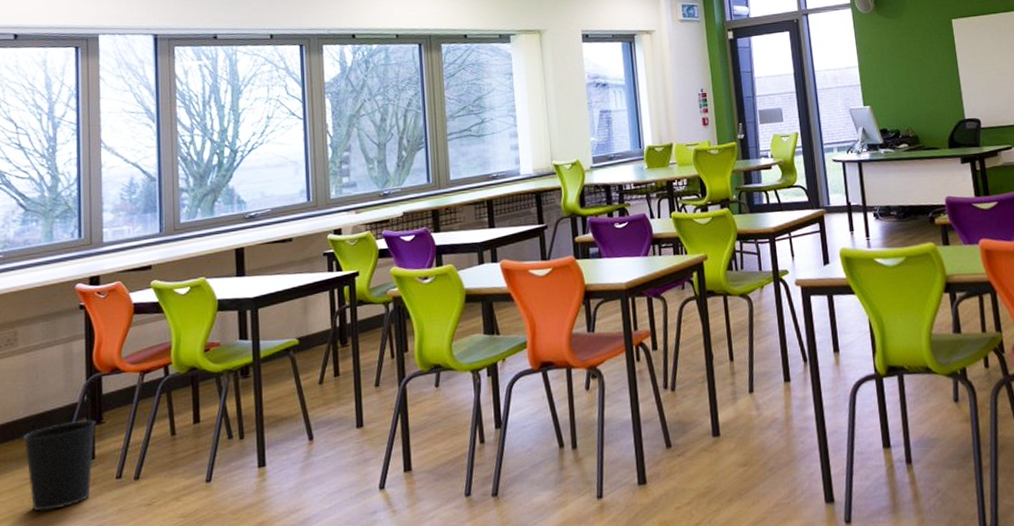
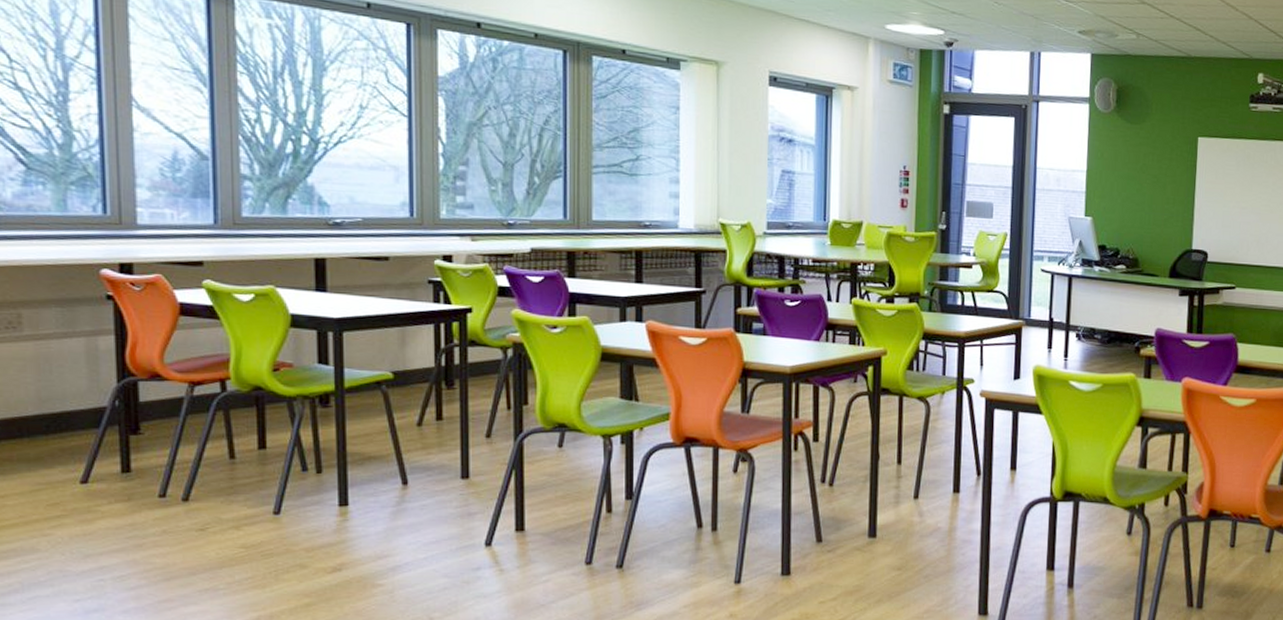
wastebasket: present [23,420,95,512] -> none [35,427,131,522]

